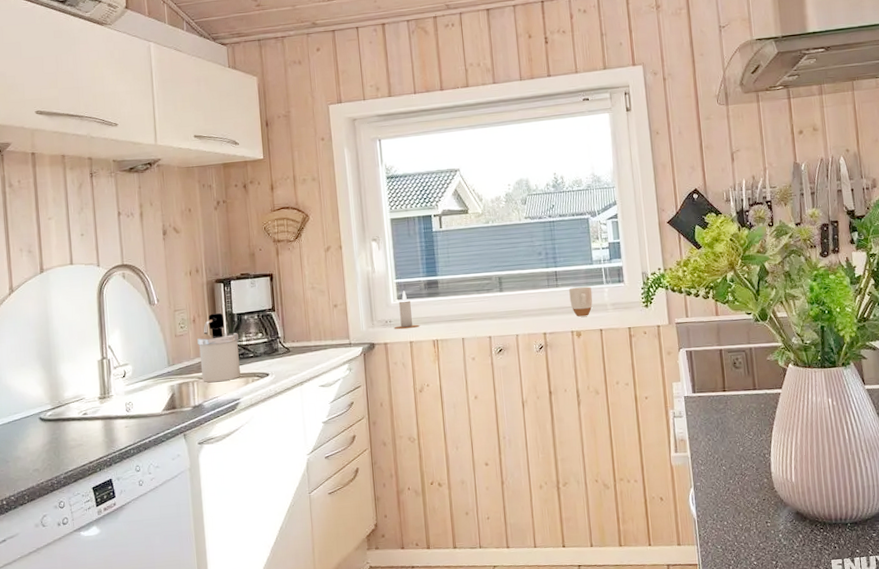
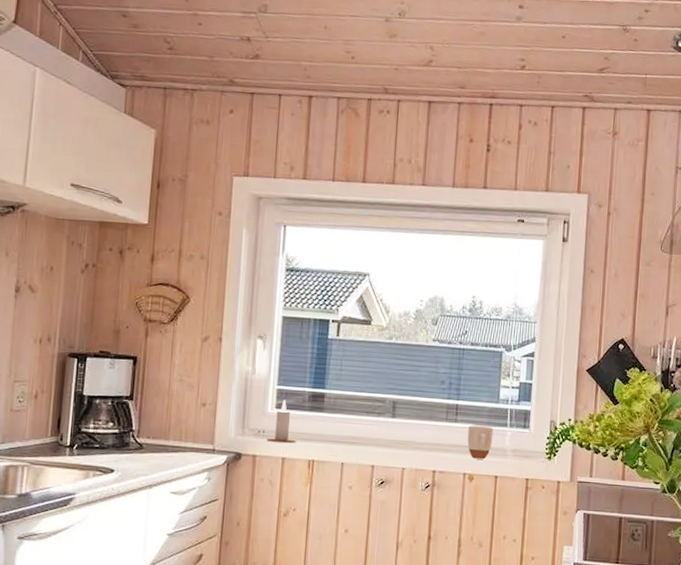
soap dispenser: present [197,313,241,383] -> none [34,391,86,471]

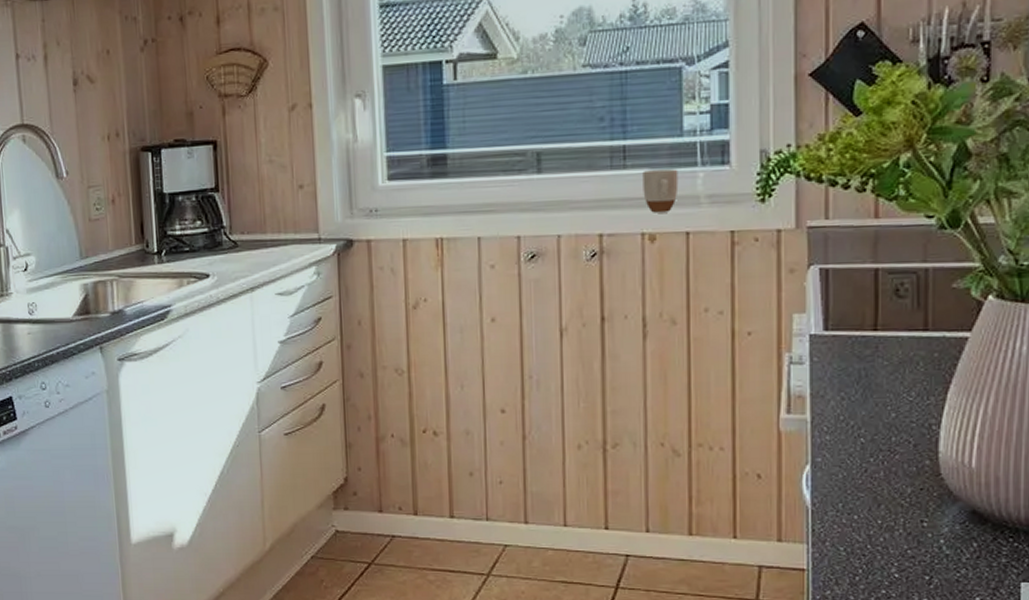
candle: present [266,399,296,444] -> none [381,168,418,223]

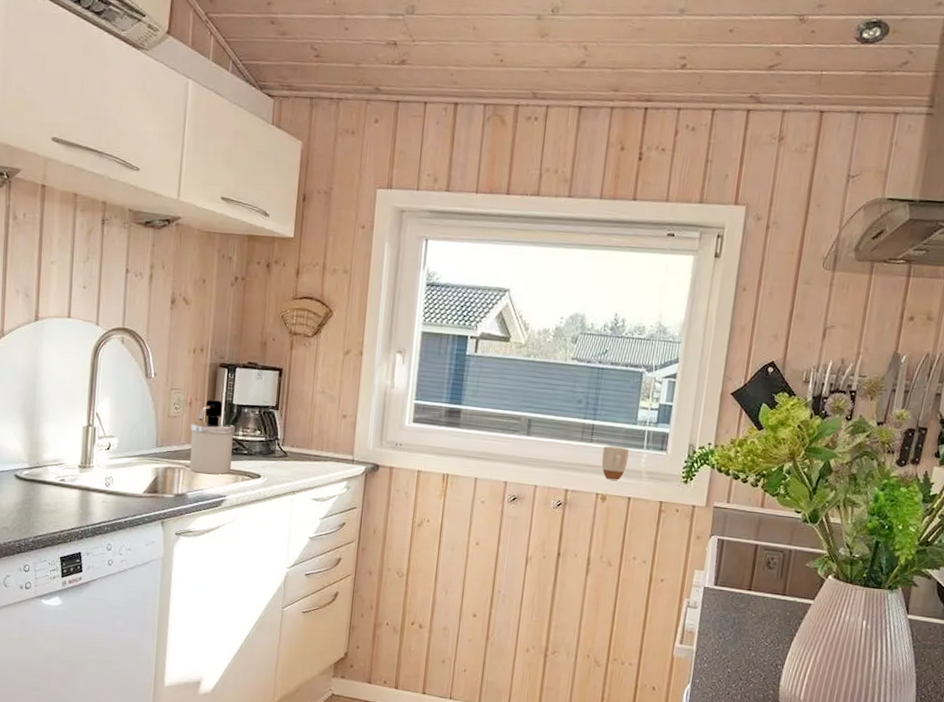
soap dispenser: none [117,192,173,283] -> present [189,400,235,475]

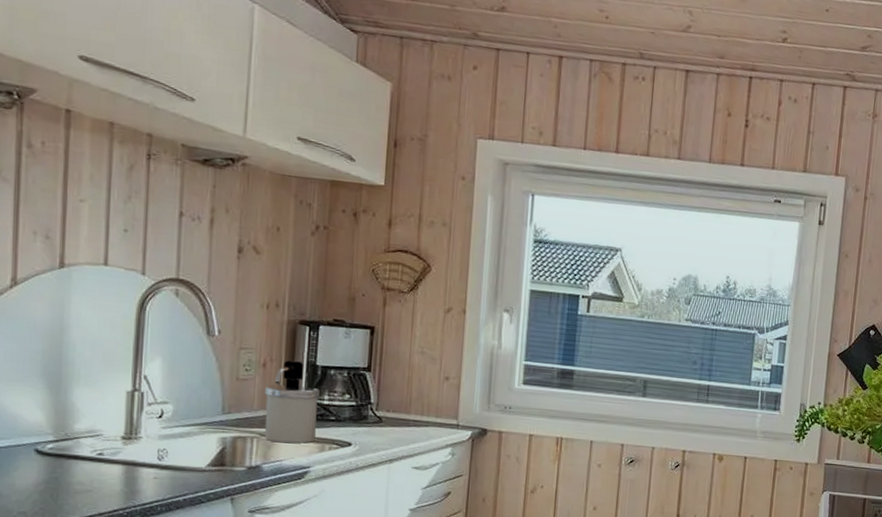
mug: present [601,446,629,480] -> none [718,407,744,440]

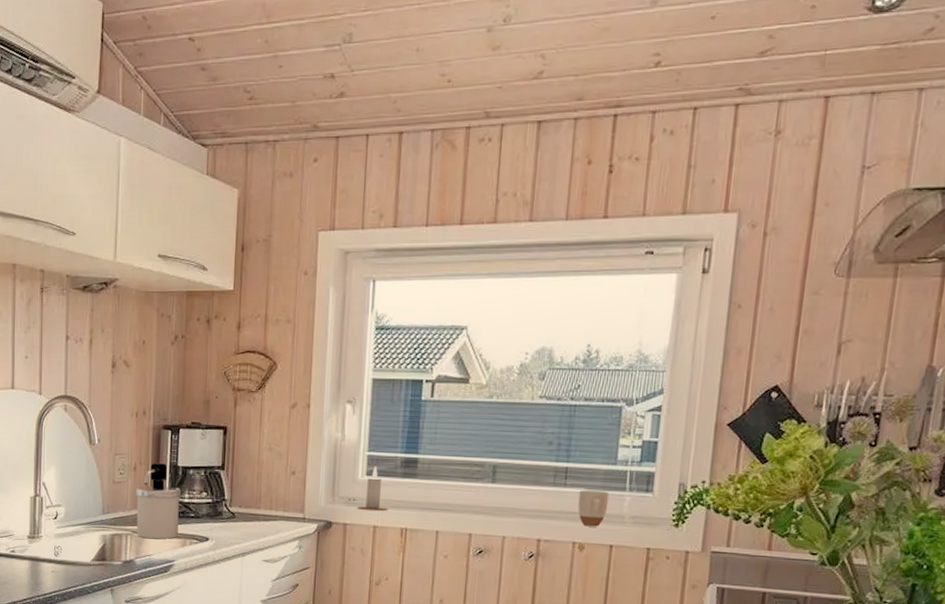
candle: none [513,375,544,421] -> present [357,466,388,512]
mug: none [718,407,744,440] -> present [578,490,609,527]

